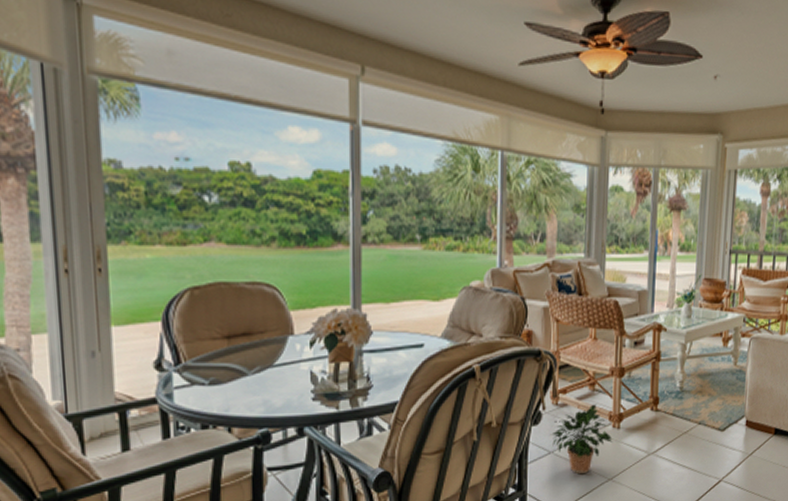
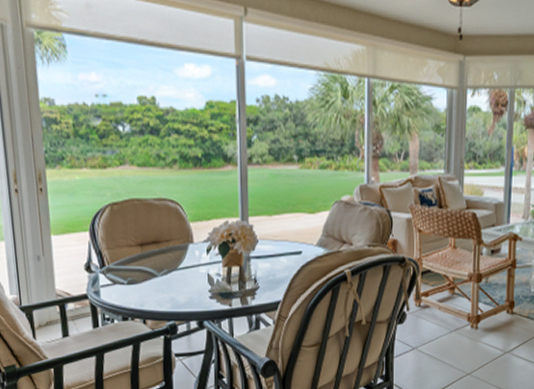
potted plant: present [550,404,613,474] -> none [413,306,471,369]

